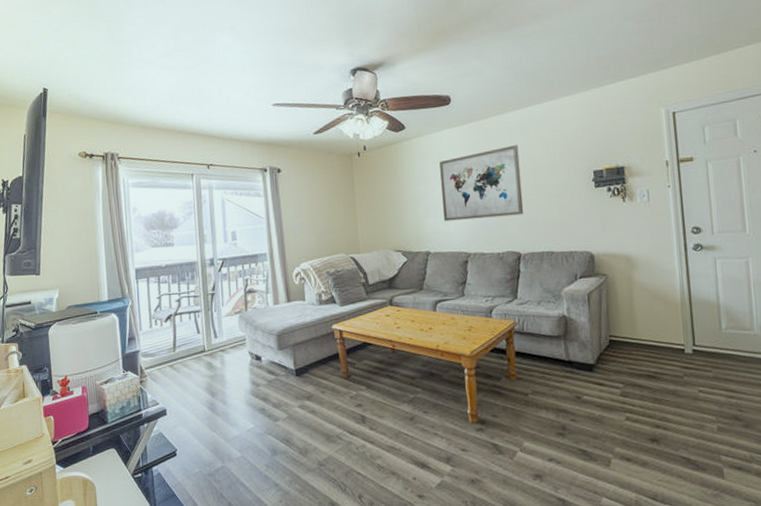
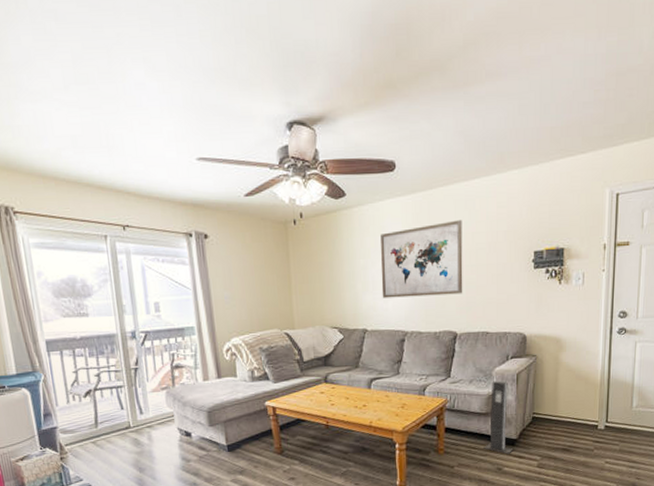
speaker: none [558,301,592,381] -> present [483,381,514,454]

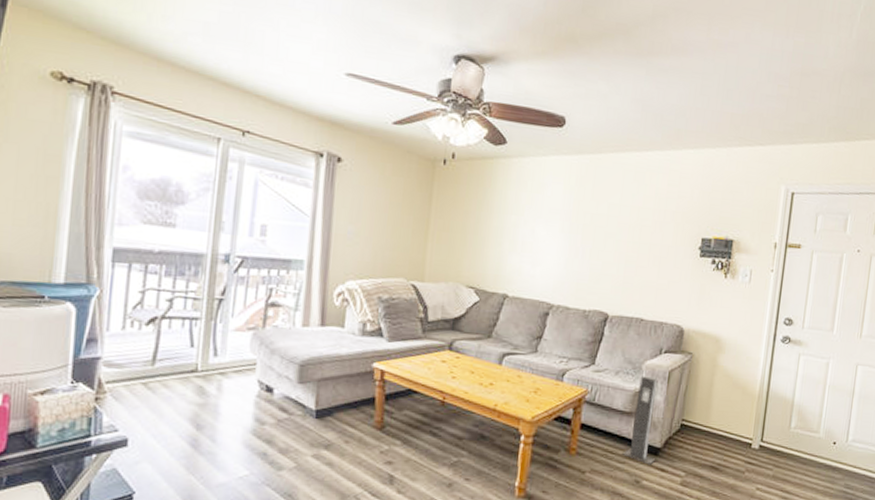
wall art: present [381,220,463,298] -> none [530,190,630,272]

